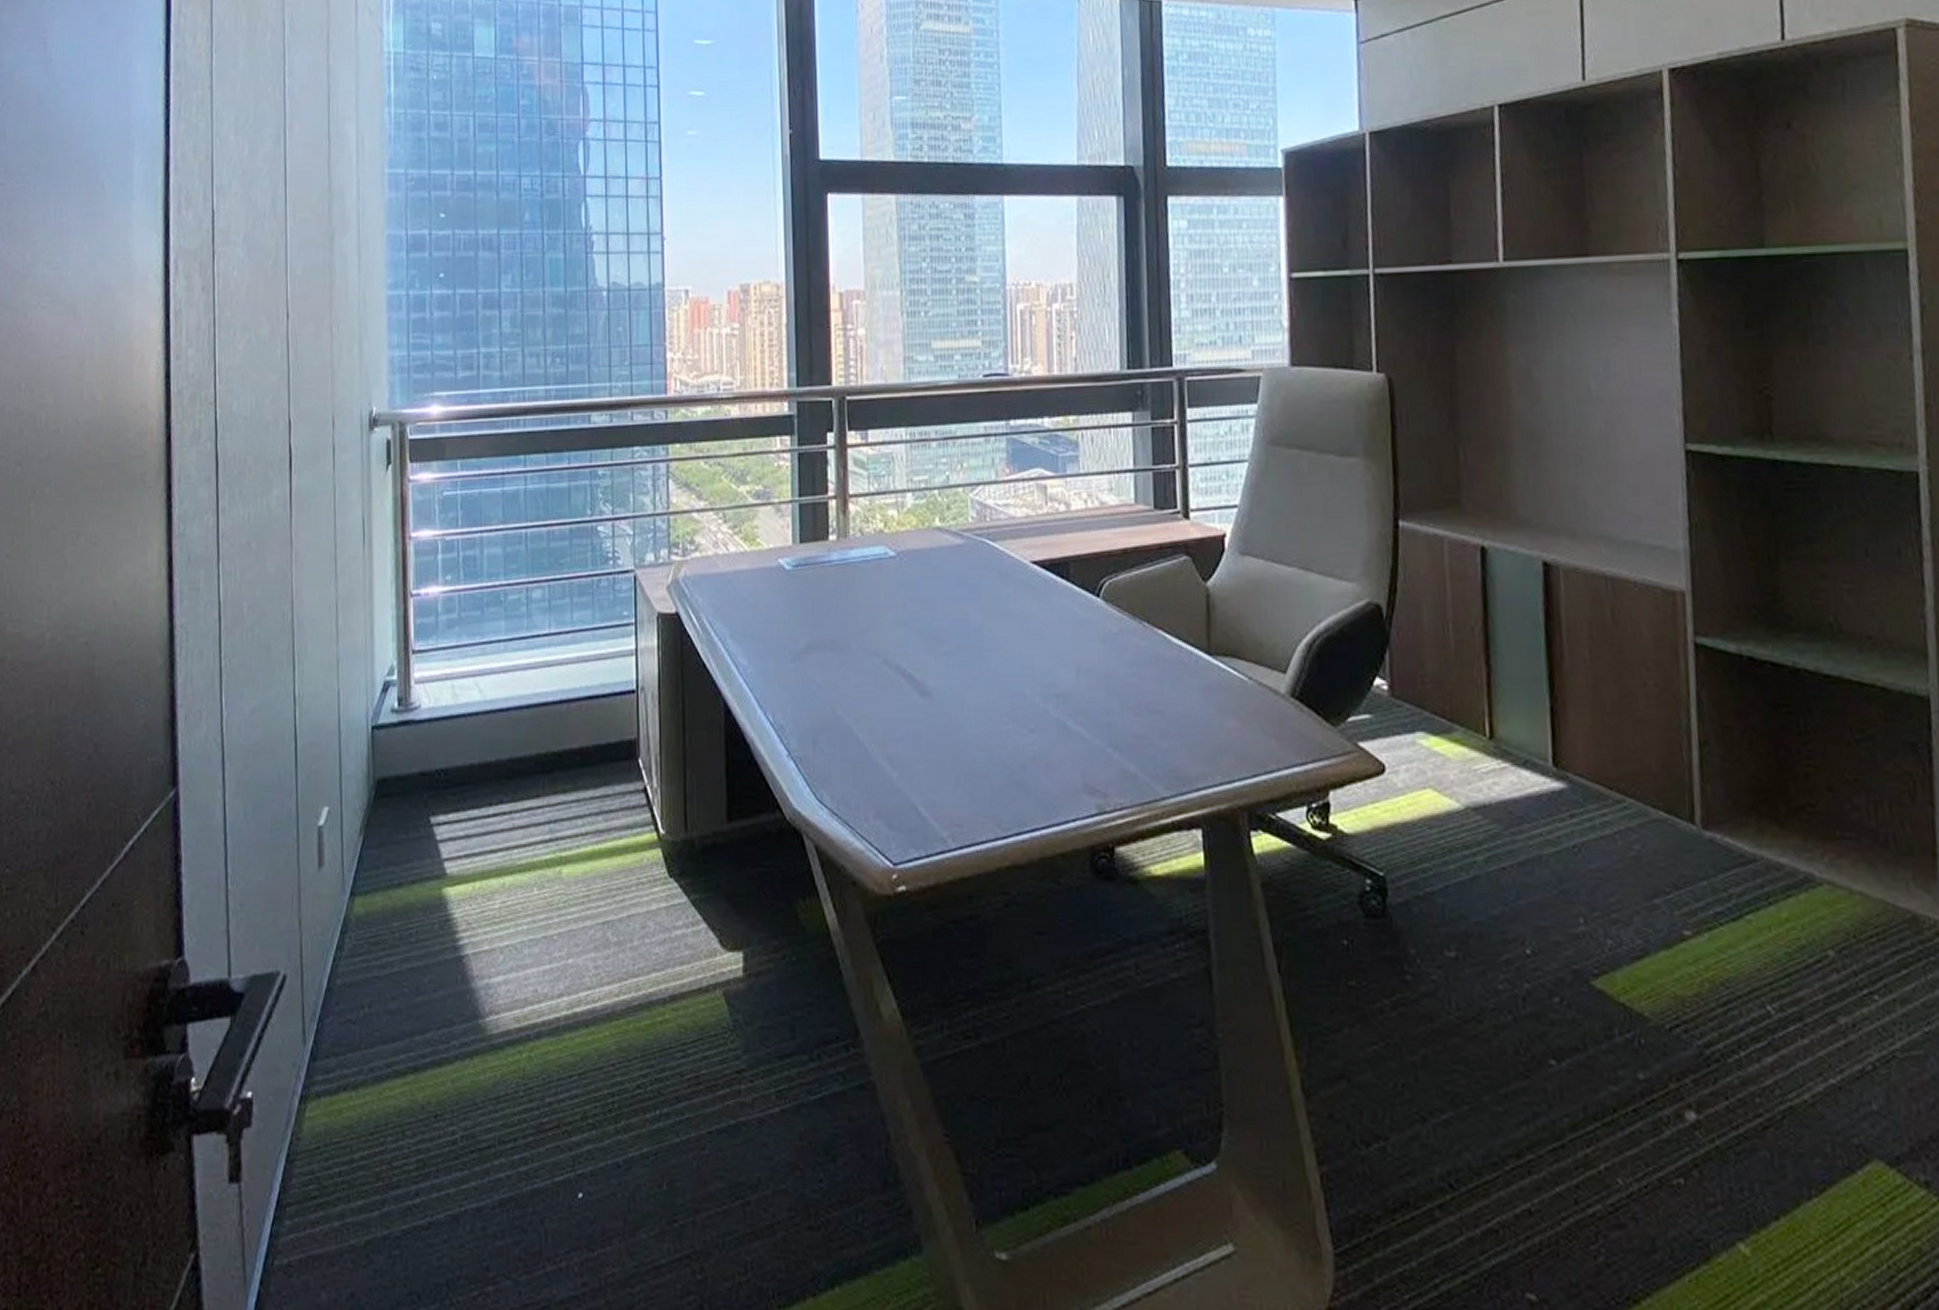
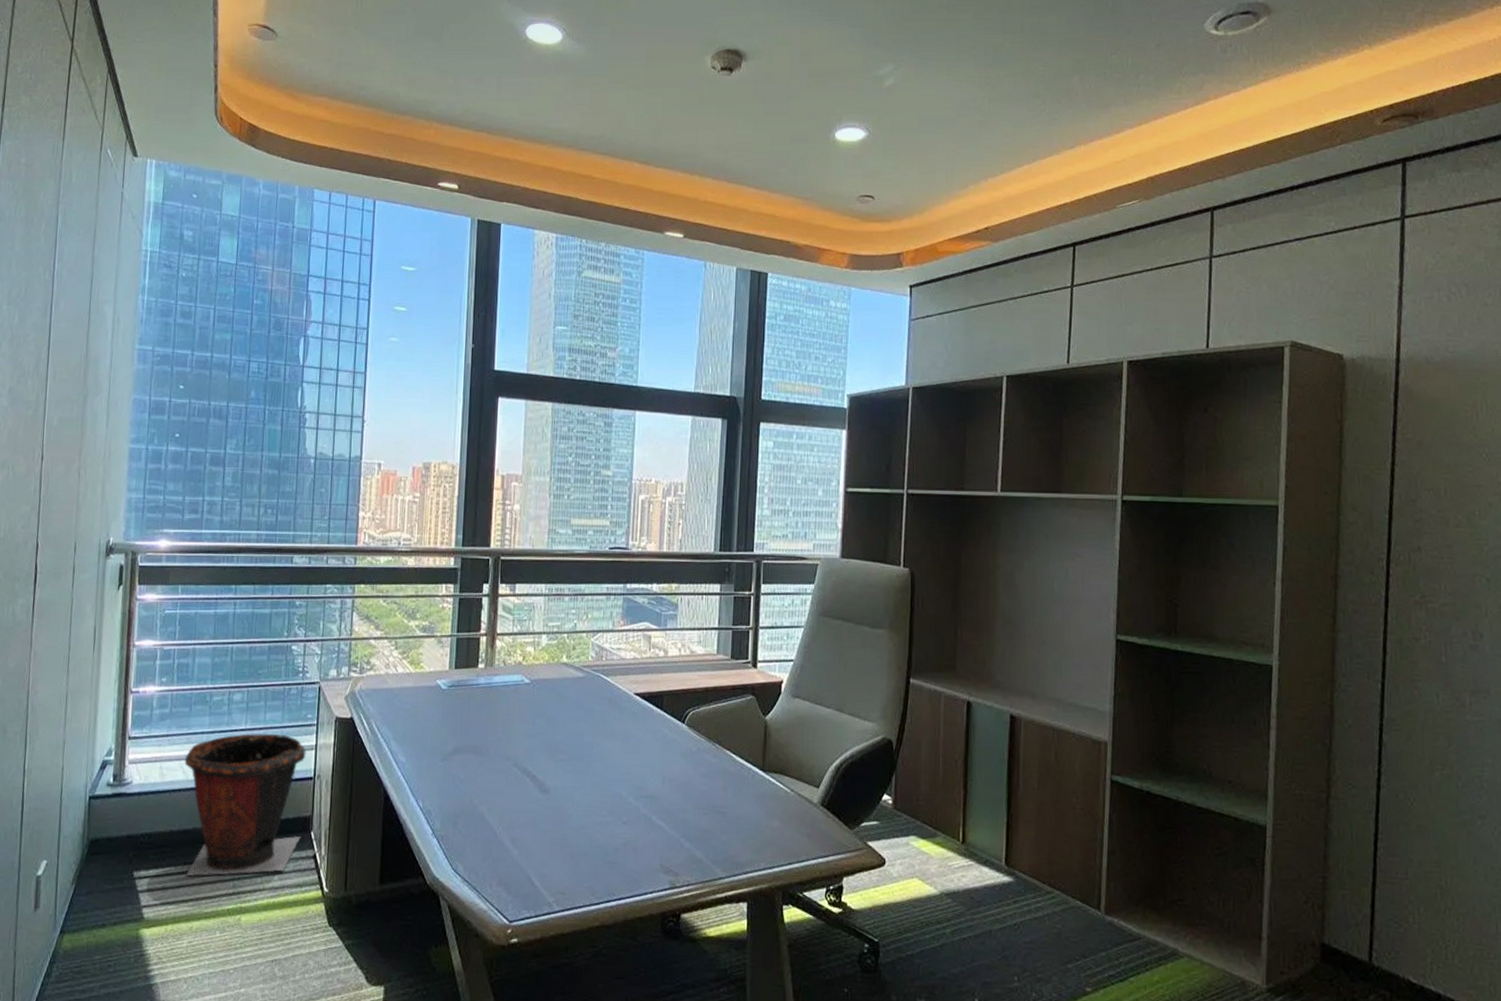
waste bin: none [480,637,626,821] -> present [184,733,306,877]

